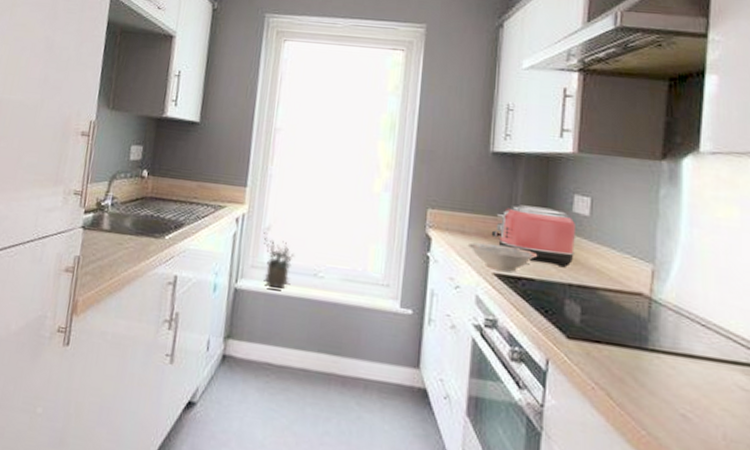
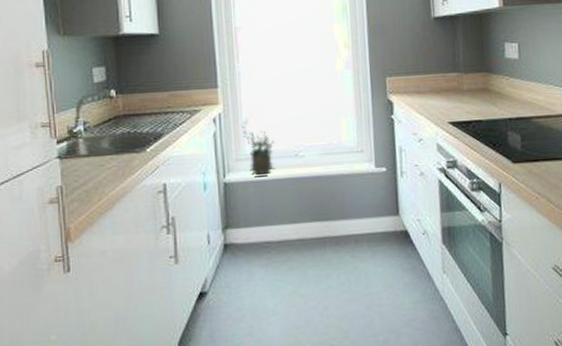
bowl: present [467,242,538,272] -> none [424,96,482,119]
toaster: present [491,204,577,268] -> none [442,58,511,106]

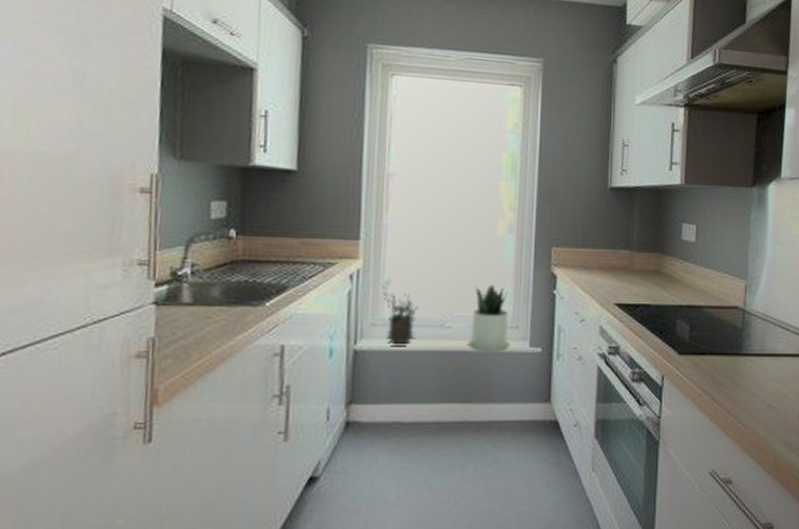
planter: none [320,115,358,176] -> present [467,284,511,352]

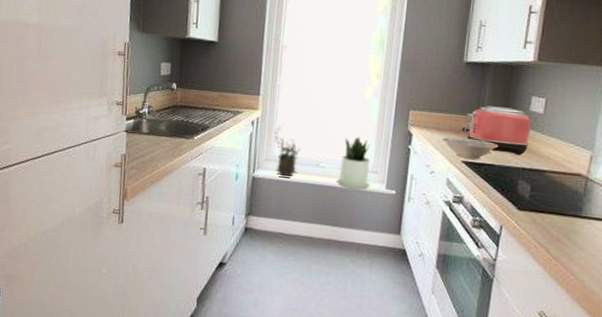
bowl: none [590,275,653,300] -> present [441,137,499,160]
toaster: none [611,236,685,291] -> present [461,105,532,156]

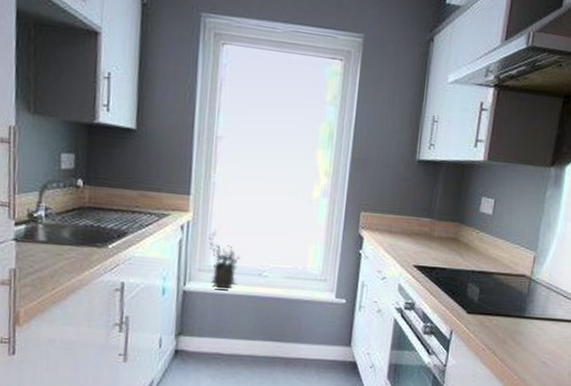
planter: present [336,136,371,191] -> none [281,241,319,301]
bowl: present [441,137,499,160] -> none [393,240,450,264]
toaster: present [461,105,532,156] -> none [413,206,482,258]

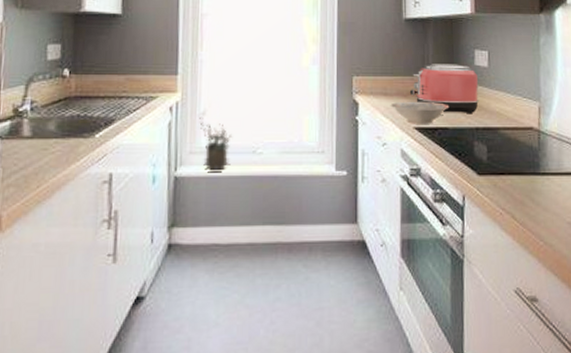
bowl: none [393,240,450,264] -> present [390,101,450,124]
toaster: none [413,206,482,258] -> present [409,64,479,114]

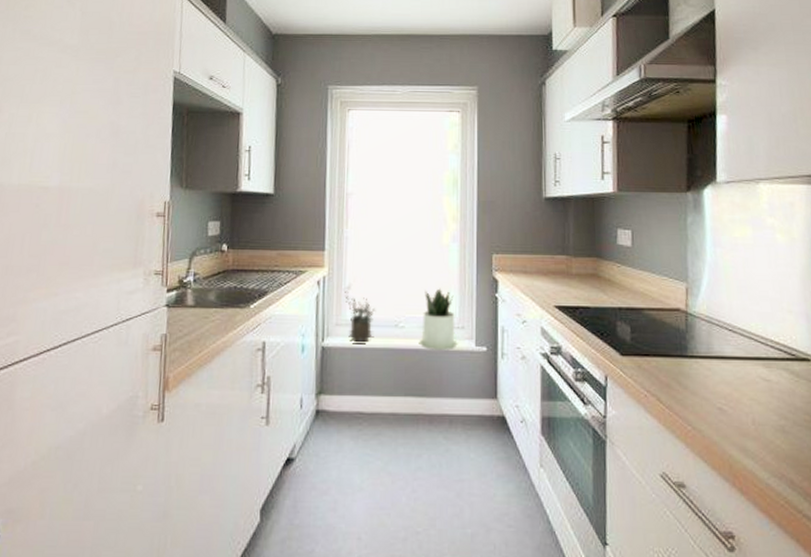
planter: none [277,112,318,176] -> present [419,288,458,350]
bowl: present [390,101,450,124] -> none [530,279,591,303]
toaster: present [409,64,479,114] -> none [549,242,622,294]

